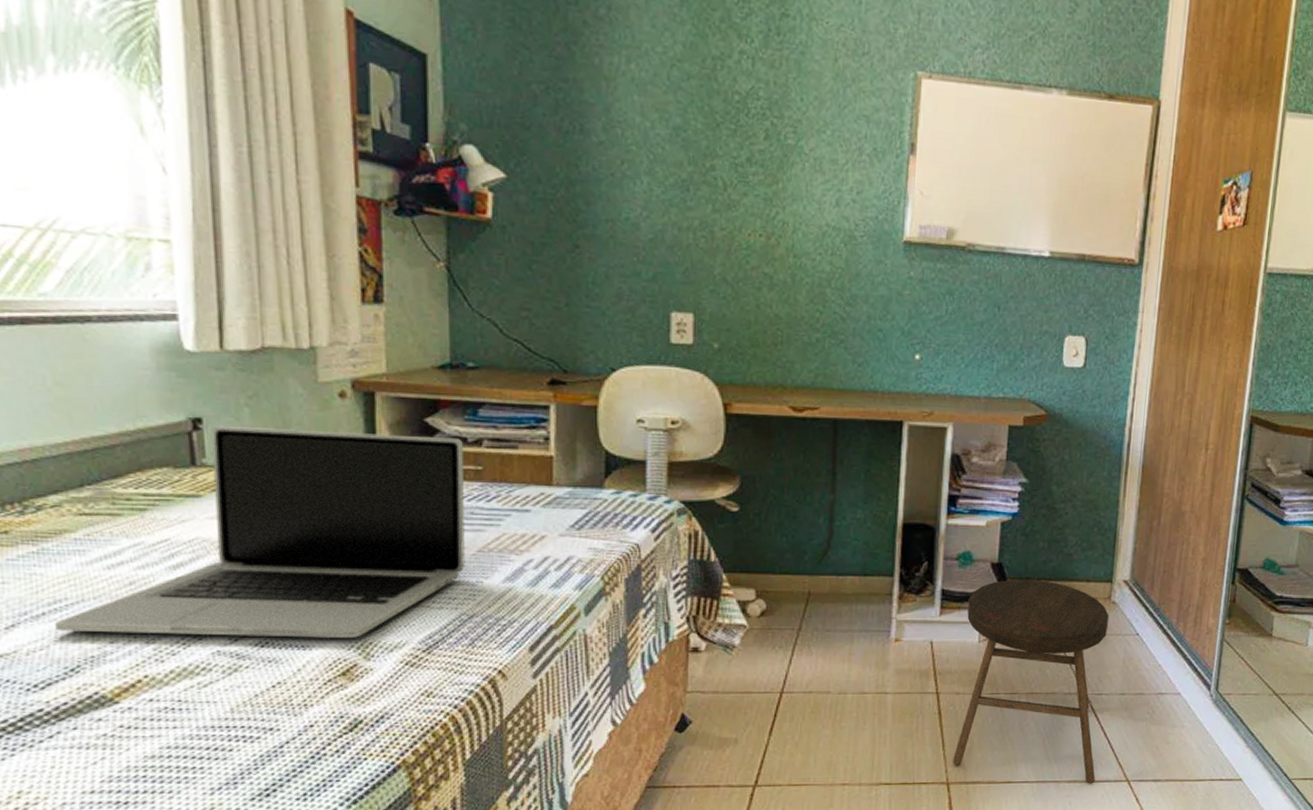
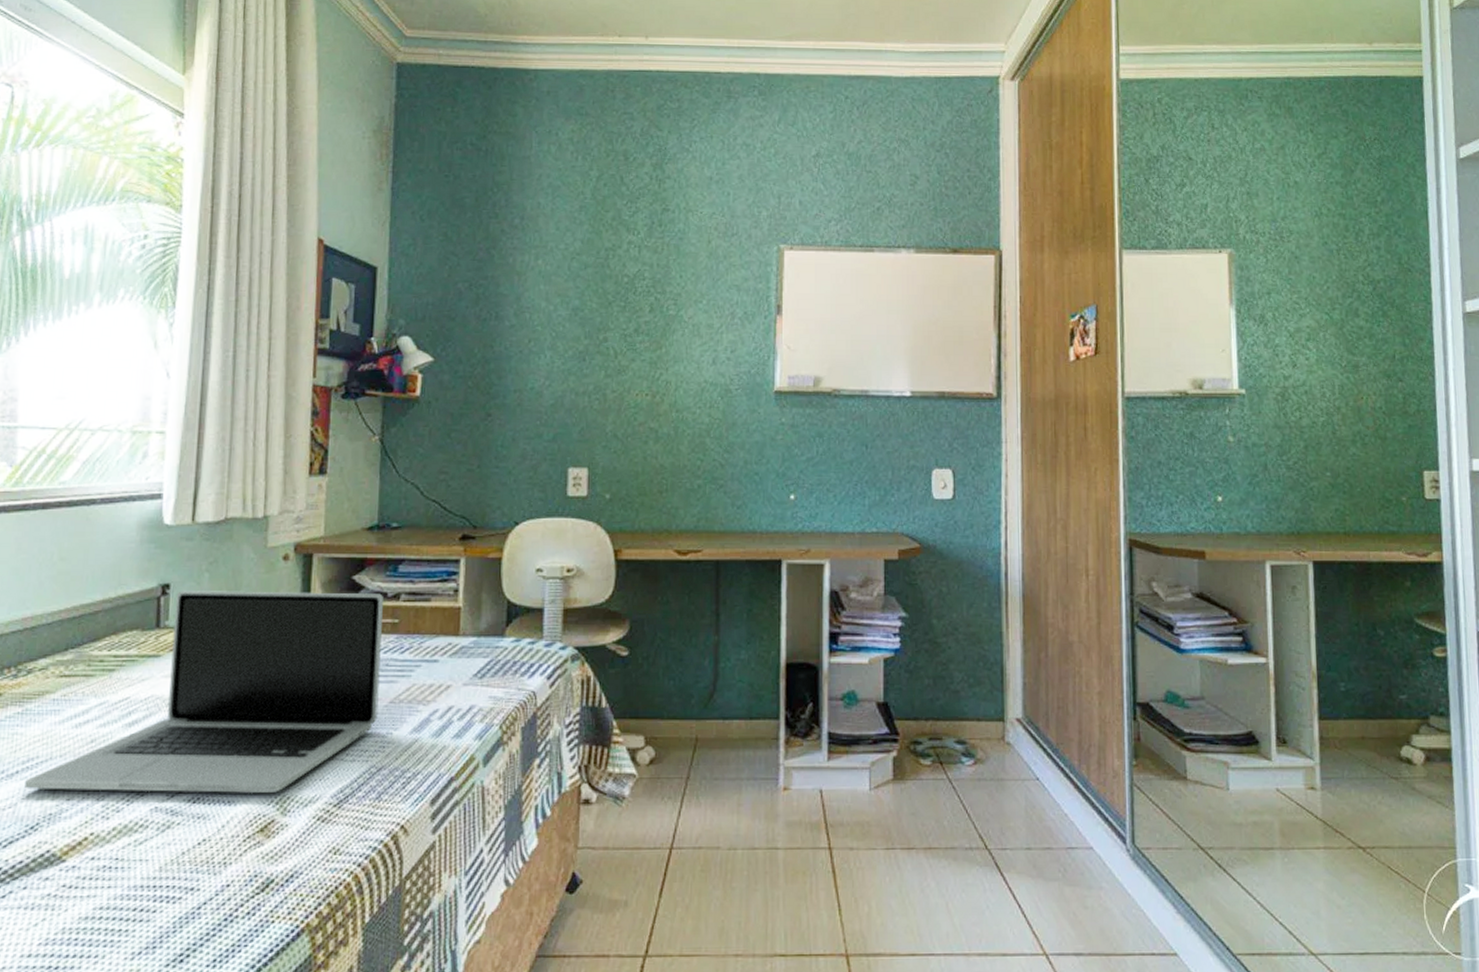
stool: present [953,579,1109,784] -> none [851,719,1009,958]

